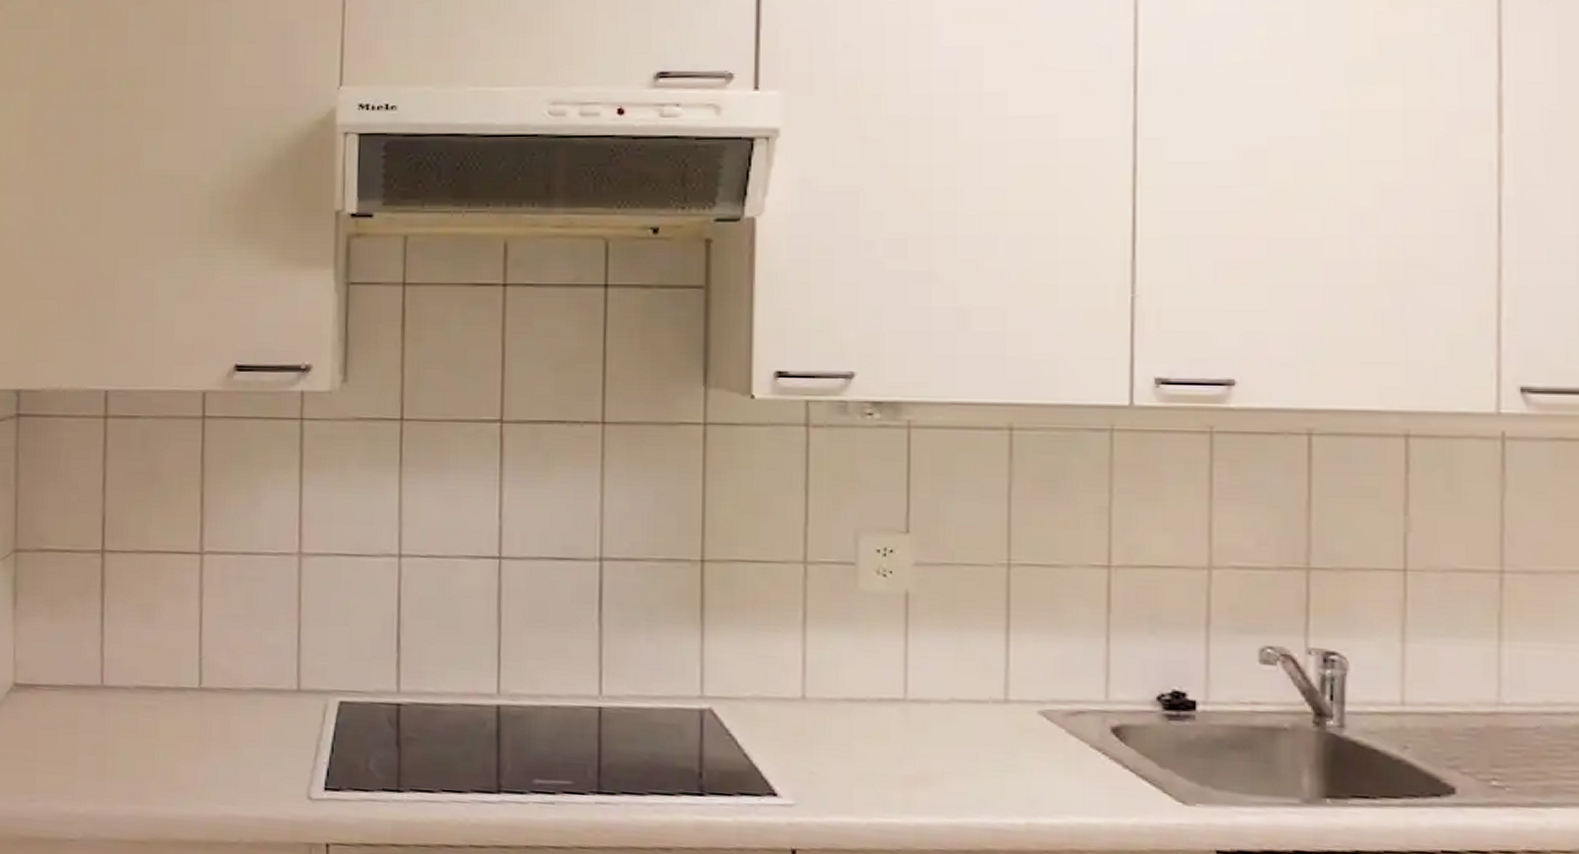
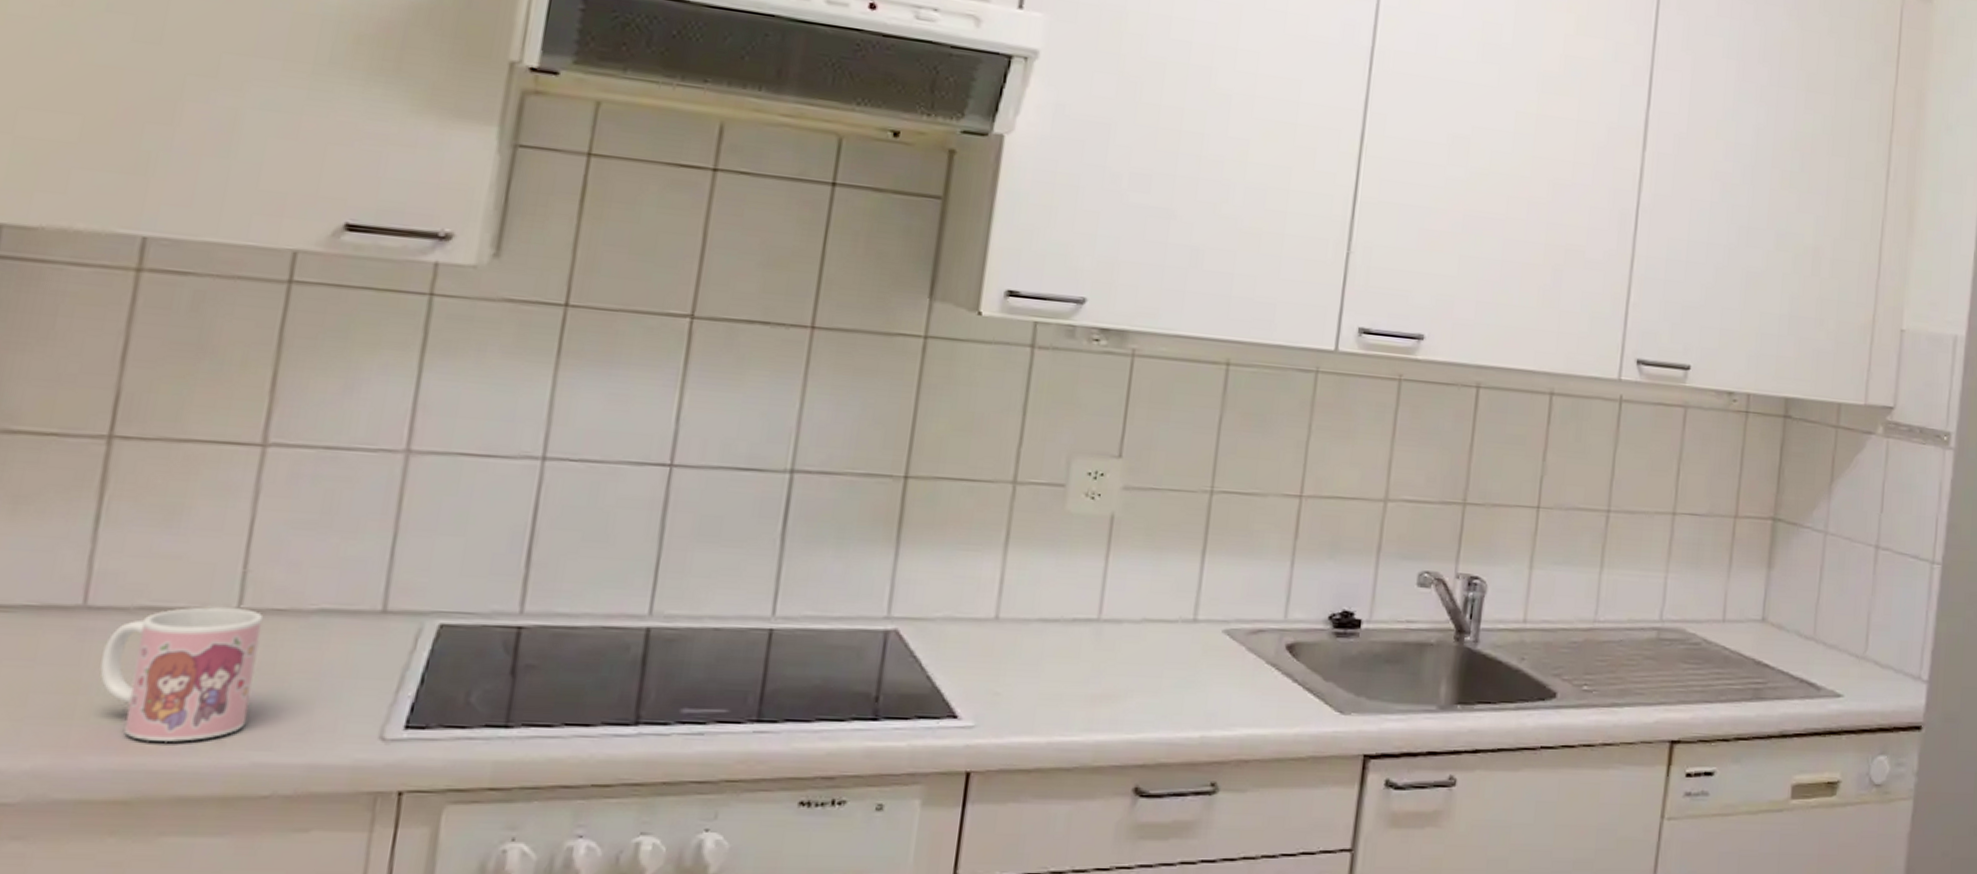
mug: none [117,686,218,796] -> present [99,607,264,743]

